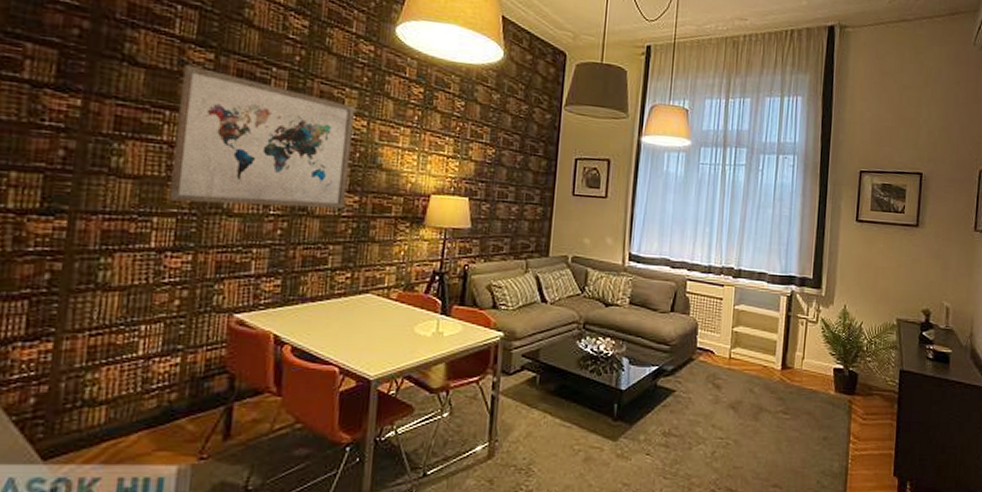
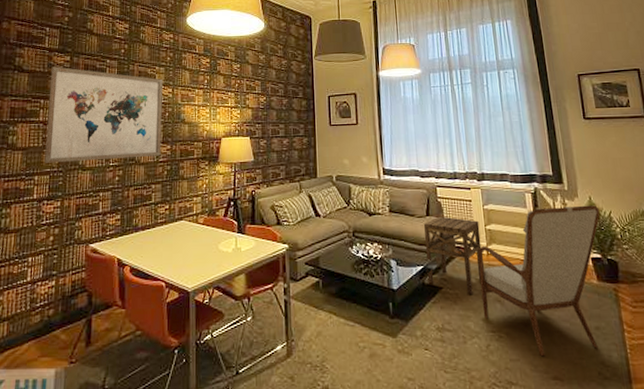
side table: none [660,313,727,399] -> present [423,216,482,294]
armchair: none [714,313,852,465] -> present [478,205,600,357]

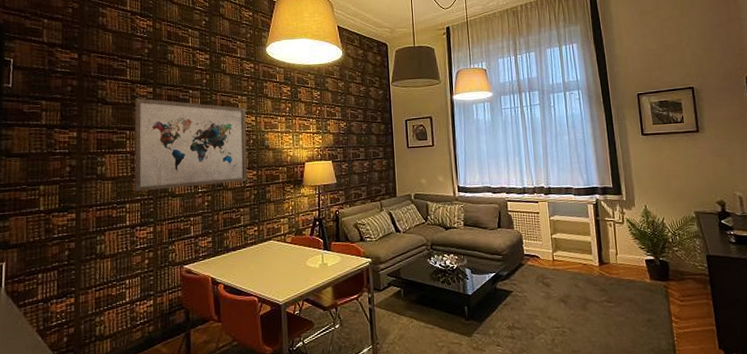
side table: present [423,216,482,294] -> none [495,227,548,296]
armchair: present [478,205,600,357] -> none [545,213,654,347]

